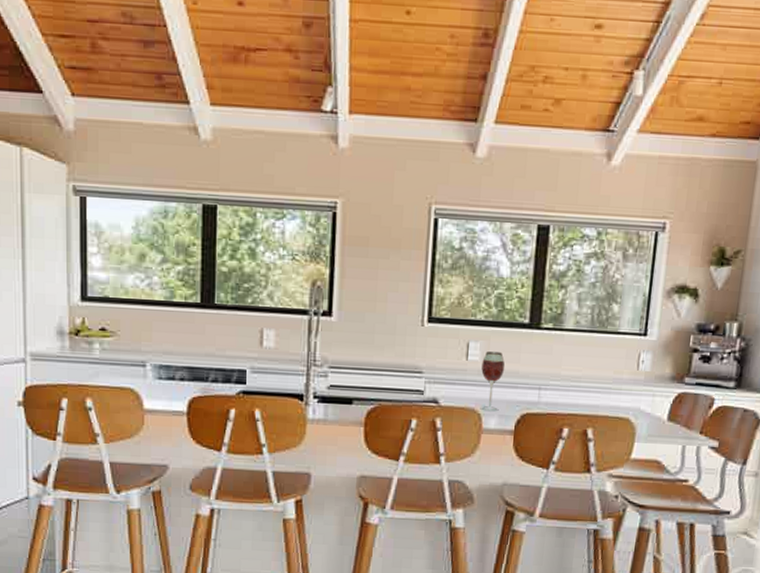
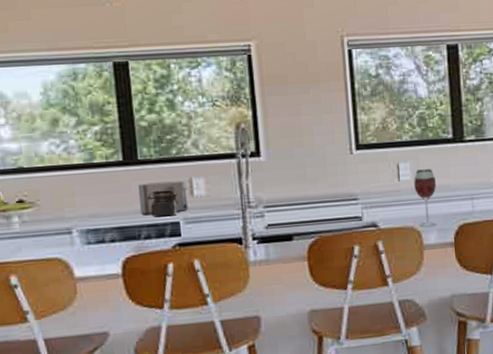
toaster: none [211,327,258,361] -> present [138,180,188,216]
jar: none [218,336,248,363] -> present [146,189,180,217]

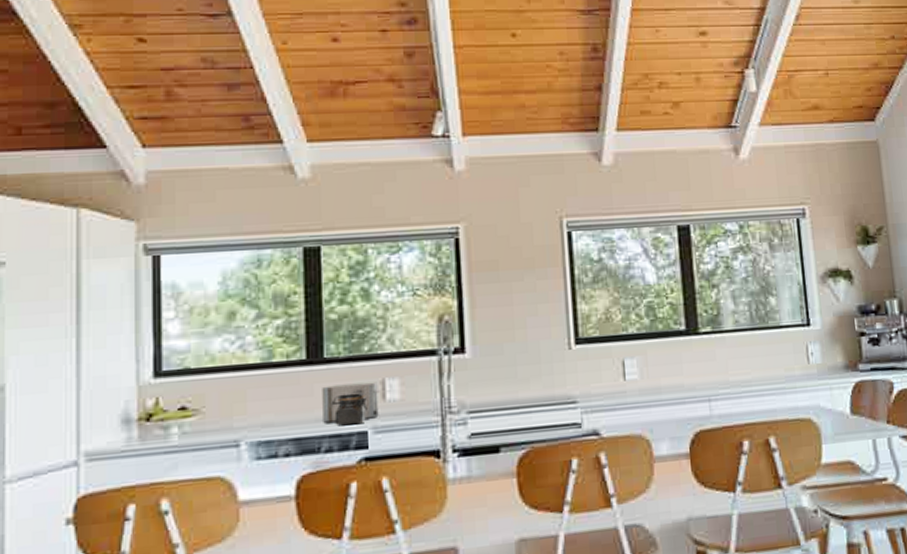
wineglass: present [414,169,437,228] -> none [642,366,669,436]

